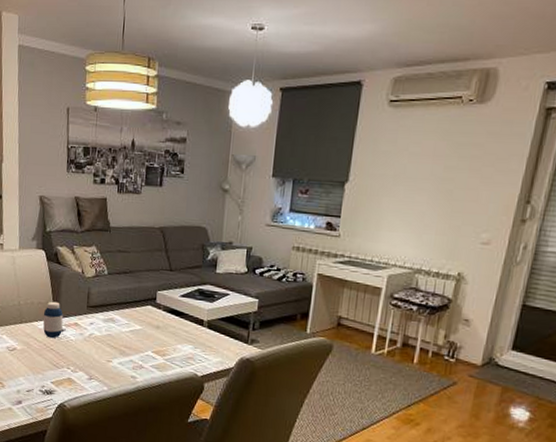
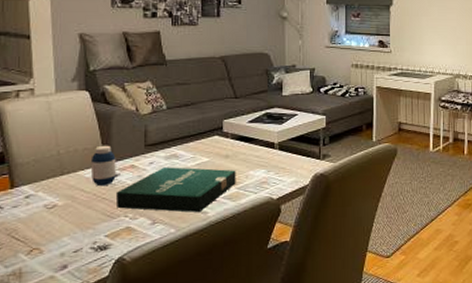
pizza box: none [61,329,165,377] -> present [115,167,236,213]

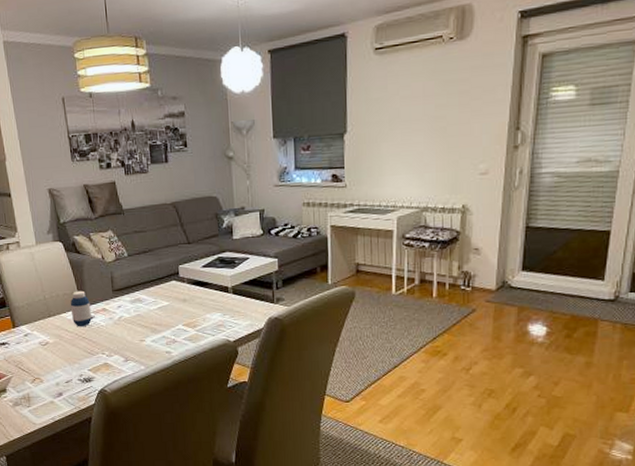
pizza box: present [115,167,236,213] -> none [93,310,195,353]

